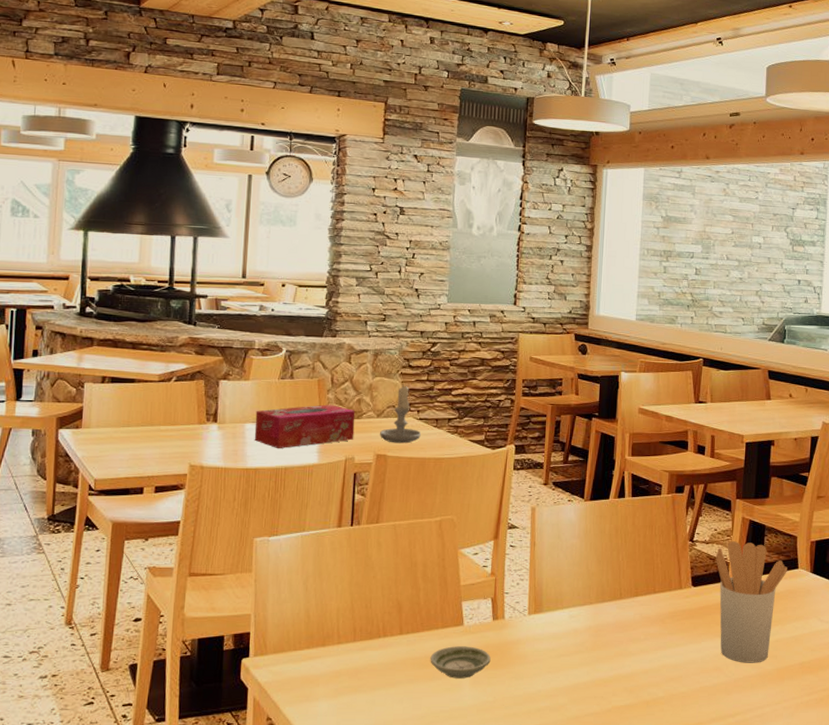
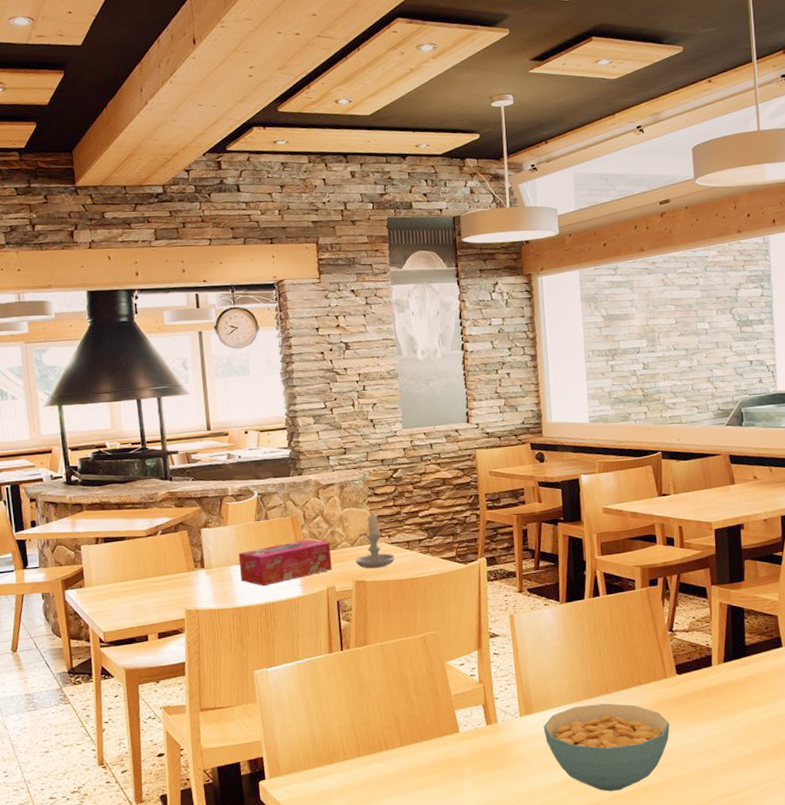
saucer: present [430,646,491,678] -> none [432,751,490,783]
cereal bowl: none [551,609,679,702] -> present [543,703,670,792]
utensil holder: present [716,541,787,663] -> none [697,626,771,743]

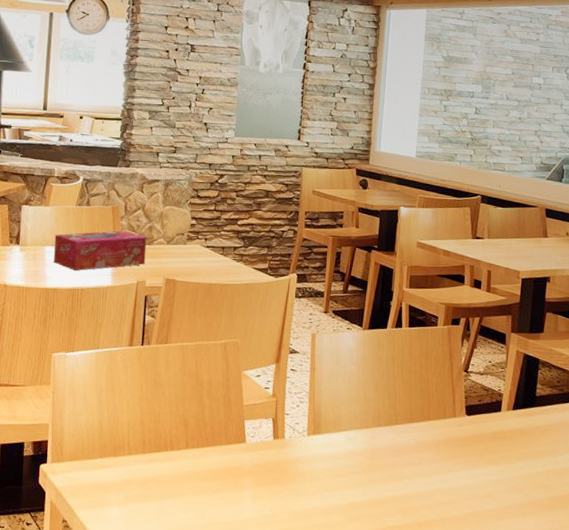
candle: present [356,512,395,569] -> none [169,213,208,270]
cereal bowl: present [543,703,670,792] -> none [328,433,452,522]

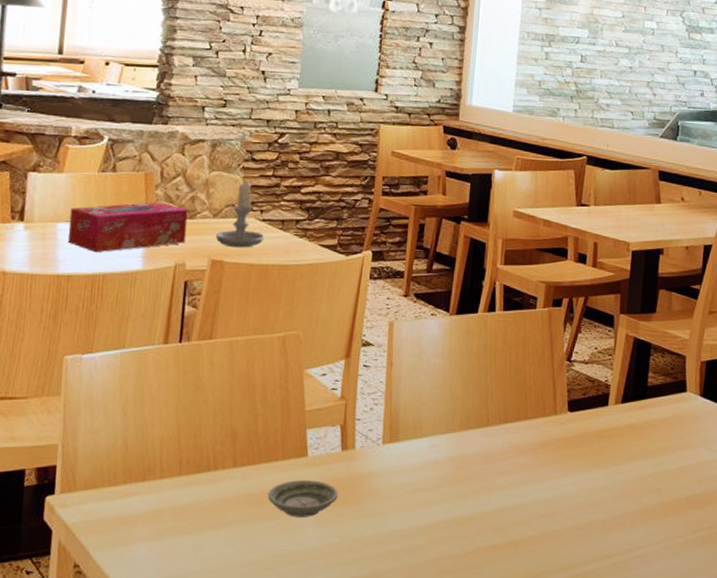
candle: none [169,213,208,270] -> present [216,179,264,248]
saucer: none [214,462,271,493] -> present [267,480,338,517]

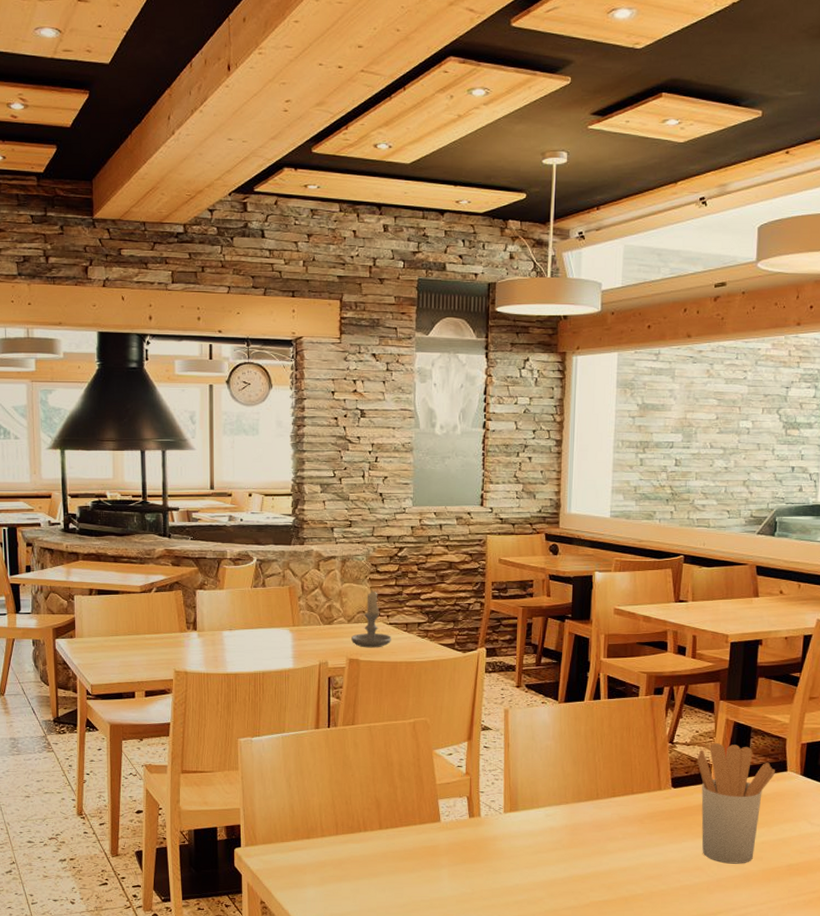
tissue box: present [67,202,188,252] -> none [232,611,327,654]
saucer: present [267,480,338,517] -> none [409,841,468,871]
utensil holder: none [595,361,674,498] -> present [697,743,775,864]

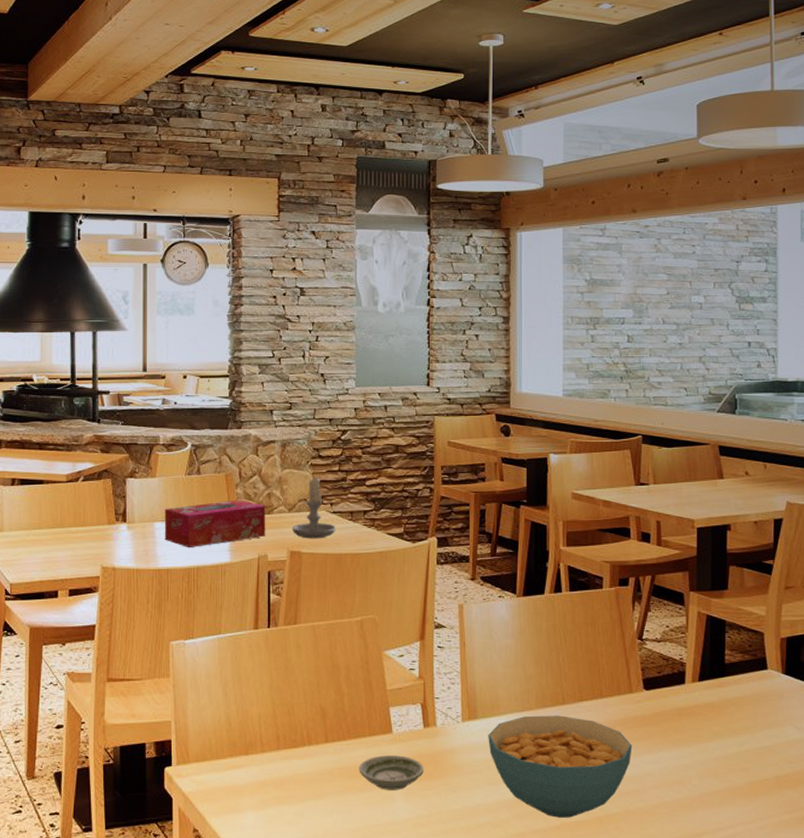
tissue box: none [232,611,327,654] -> present [164,500,266,547]
saucer: none [409,841,468,871] -> present [359,755,424,790]
cereal bowl: none [527,808,659,897] -> present [488,715,633,818]
utensil holder: present [697,743,775,864] -> none [670,639,754,776]

